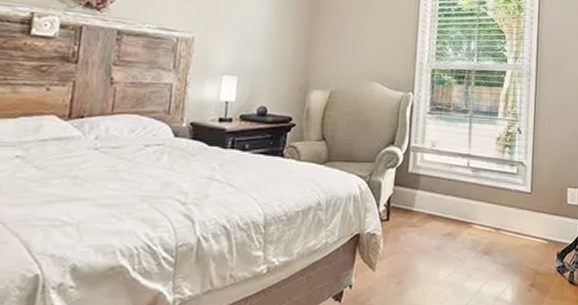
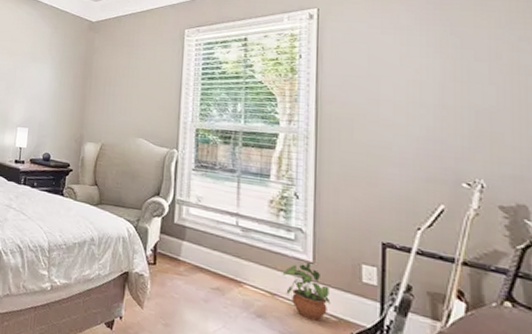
potted plant: none [506,193,543,247] -> present [282,262,331,321]

